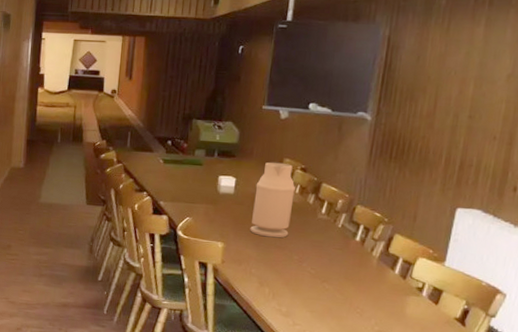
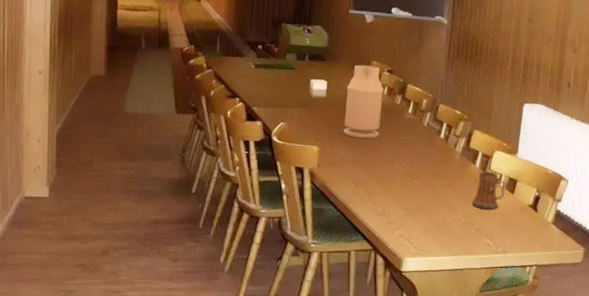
beer mug: none [387,278,429,320] -> present [471,171,506,210]

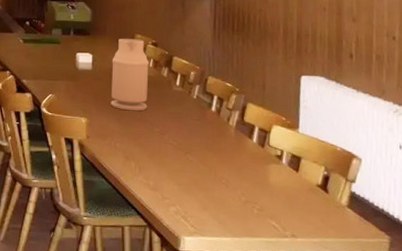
beer mug: present [471,171,506,210] -> none [251,146,289,189]

